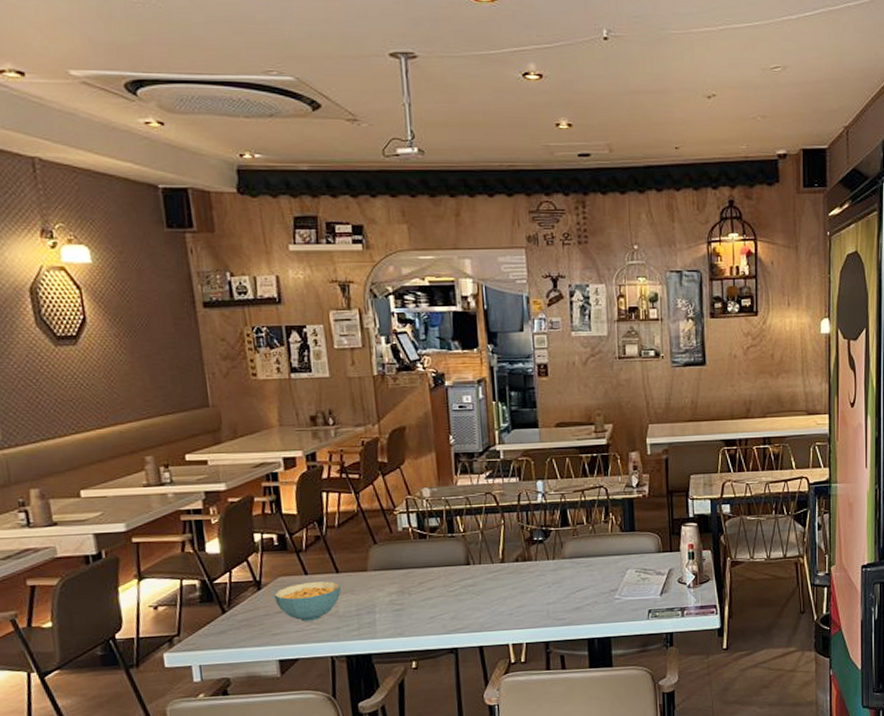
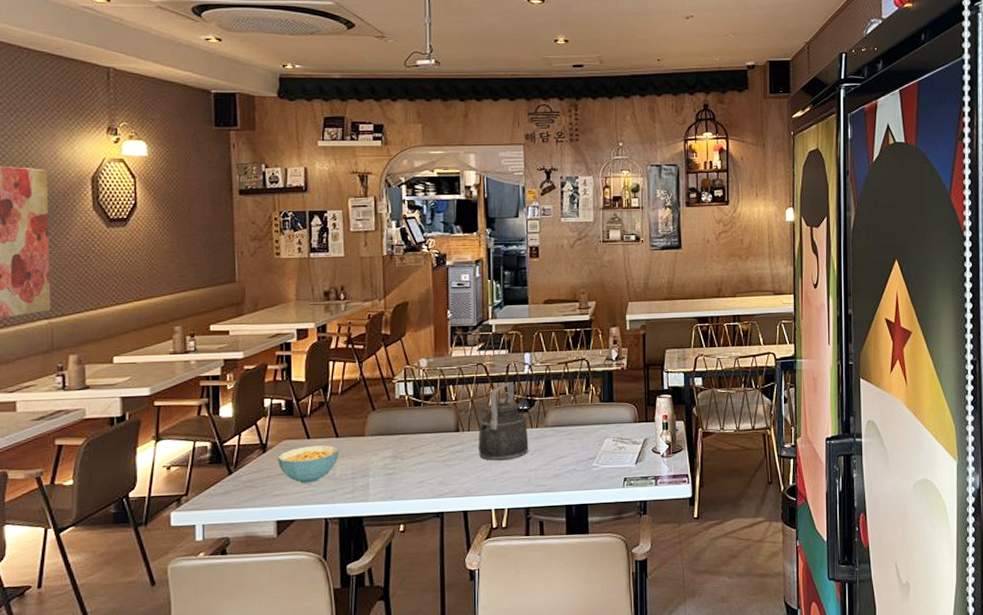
kettle: none [490,512,546,595] -> present [478,382,529,461]

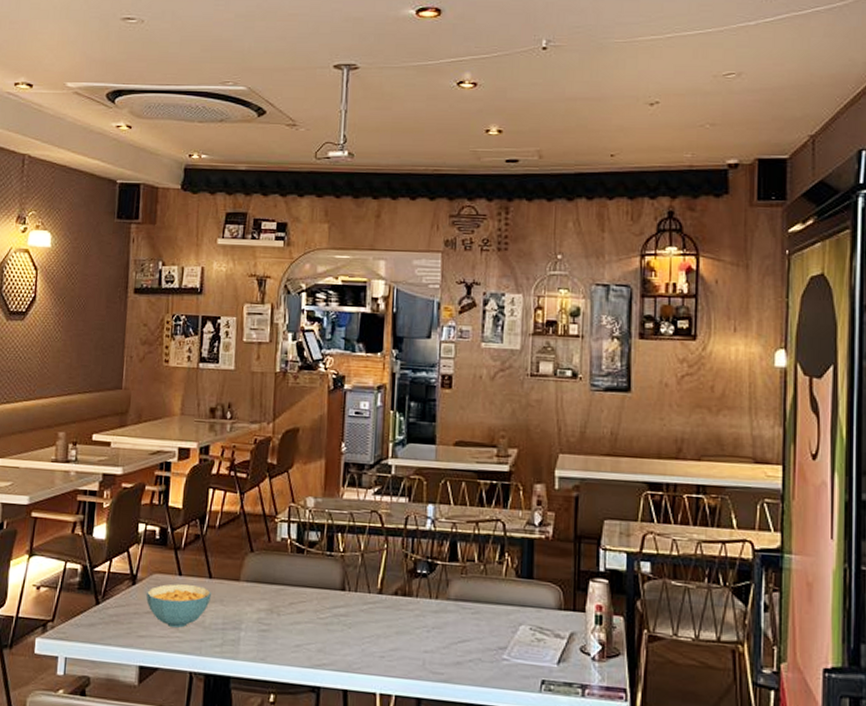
kettle: present [478,382,529,461] -> none [365,537,426,635]

